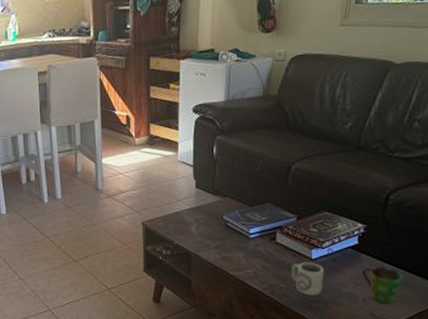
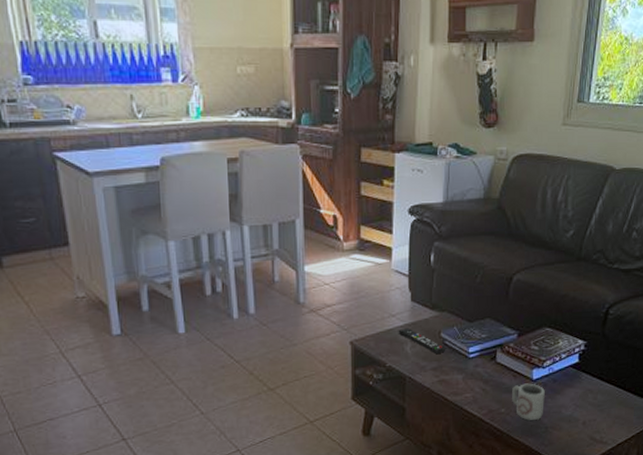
remote control: none [184,211,228,235] -> present [398,327,446,355]
cup: present [362,267,404,304] -> none [583,386,622,426]

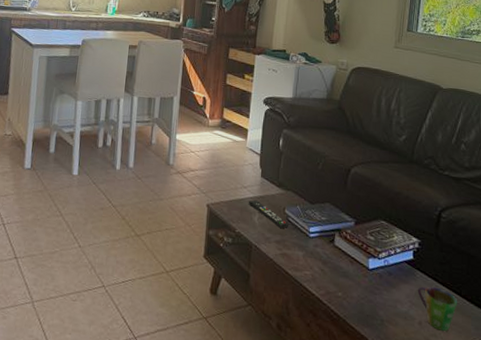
cup: present [512,383,545,420] -> none [349,271,381,310]
cup: none [583,386,622,426] -> present [418,286,458,331]

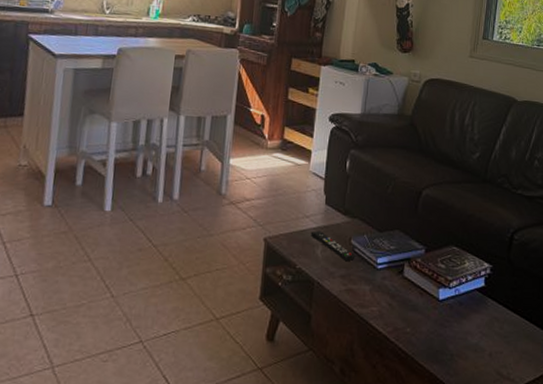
cup: present [418,286,458,331] -> none [489,315,529,361]

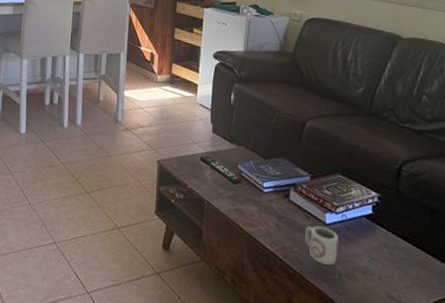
cup: none [418,303,451,345] -> present [305,226,338,265]

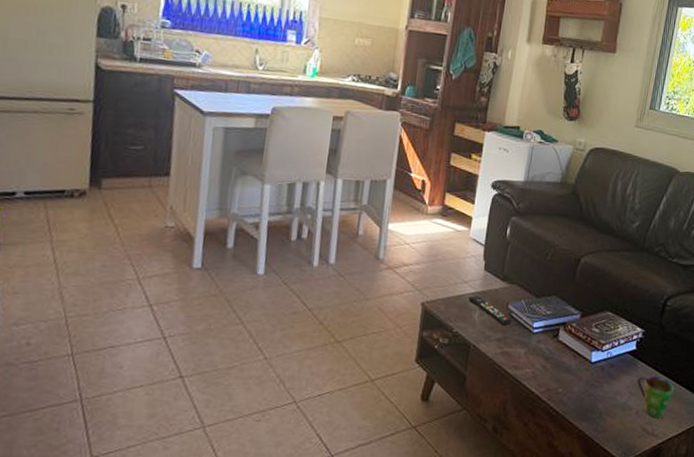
cup: present [305,226,338,265] -> none [570,365,602,404]
cup: none [378,241,420,286] -> present [638,376,675,418]

